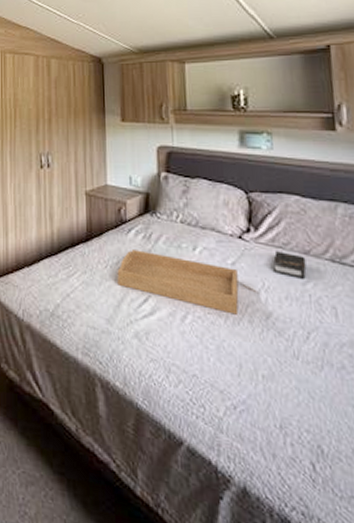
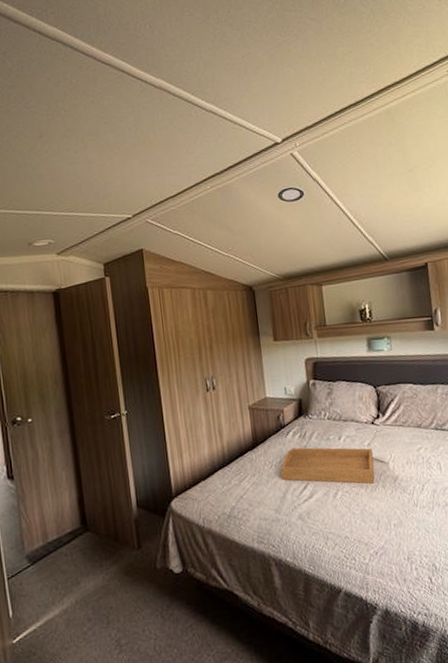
hardback book: present [273,251,307,279] -> none [397,428,420,447]

